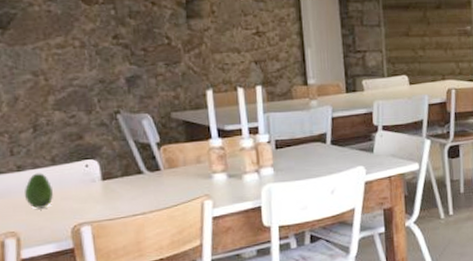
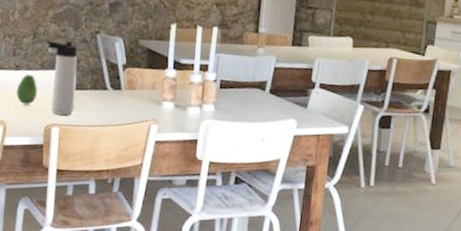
thermos bottle: none [52,128,105,212] -> present [46,40,78,116]

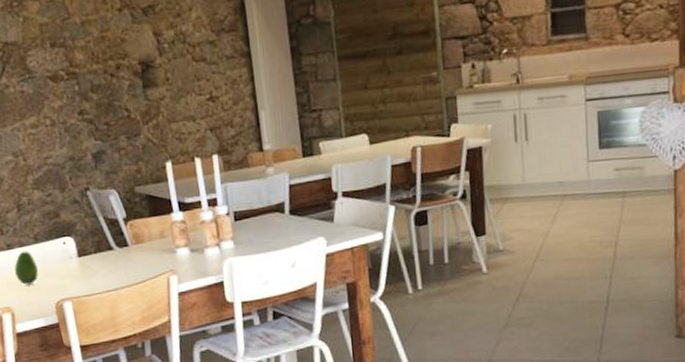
thermos bottle: present [46,40,78,116] -> none [33,206,83,288]

